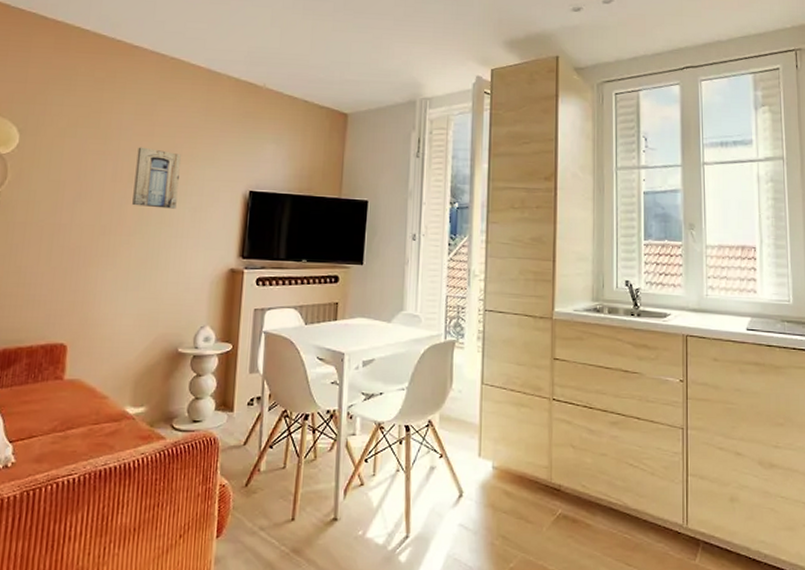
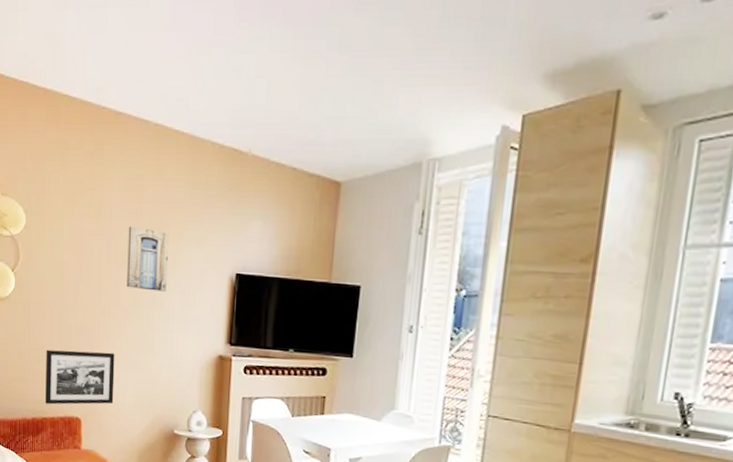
picture frame: none [21,271,114,332] -> present [44,349,115,405]

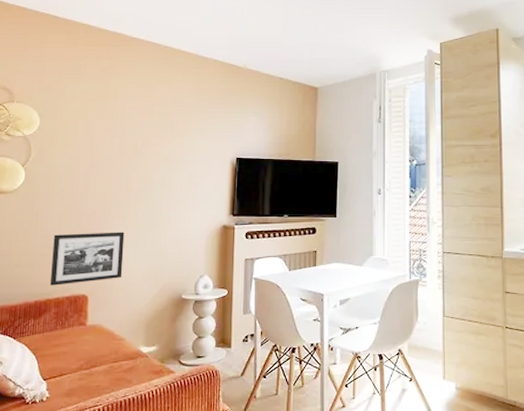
wall art: present [127,226,169,292] -> none [137,124,177,176]

